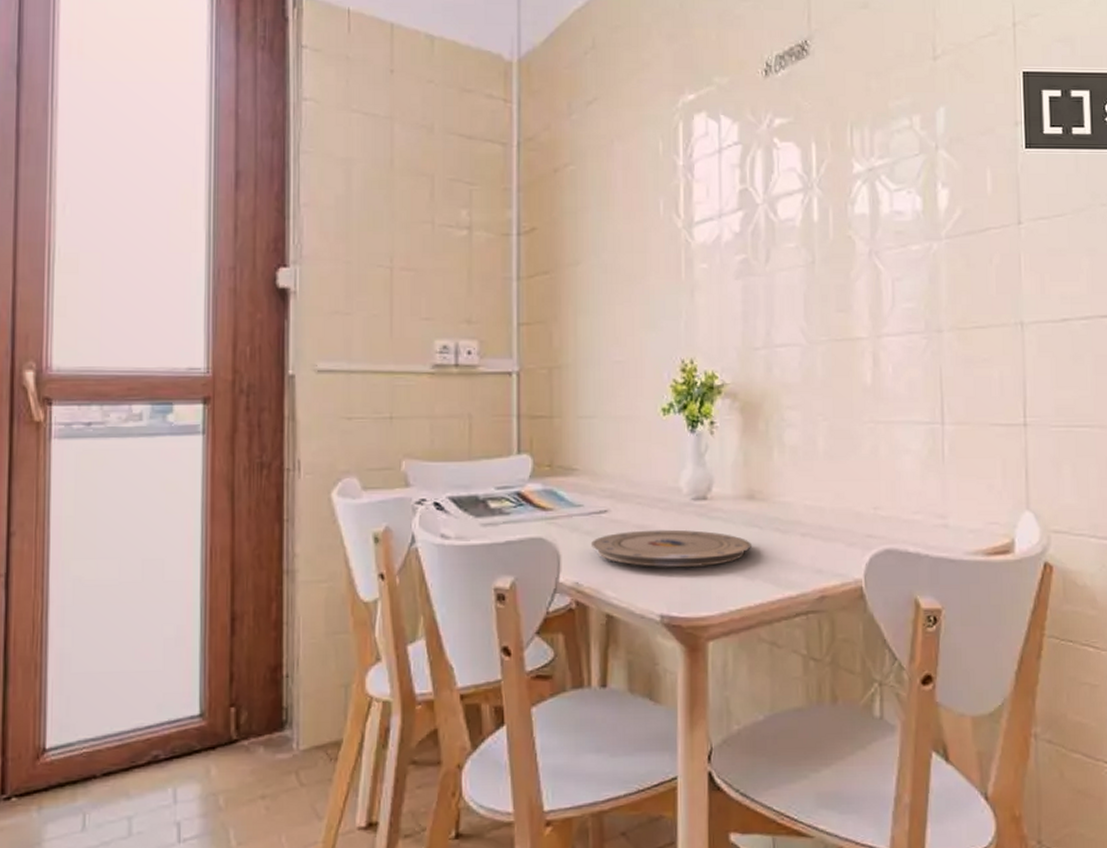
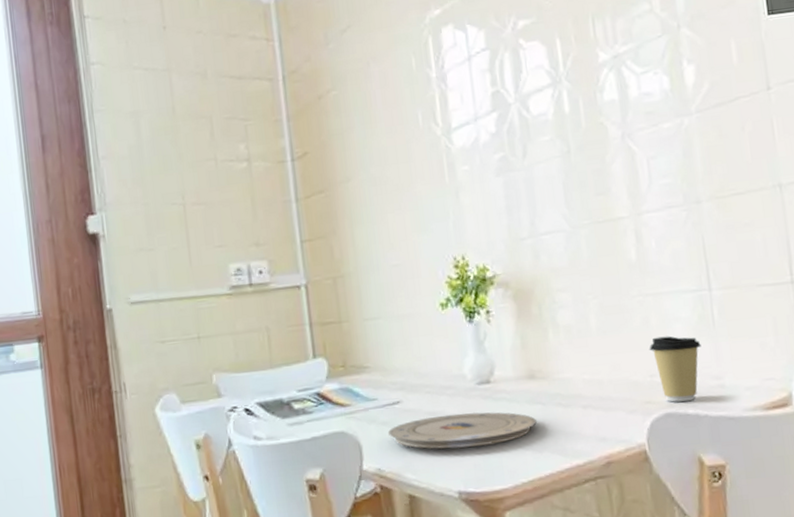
coffee cup: none [875,468,929,538] -> present [649,336,701,402]

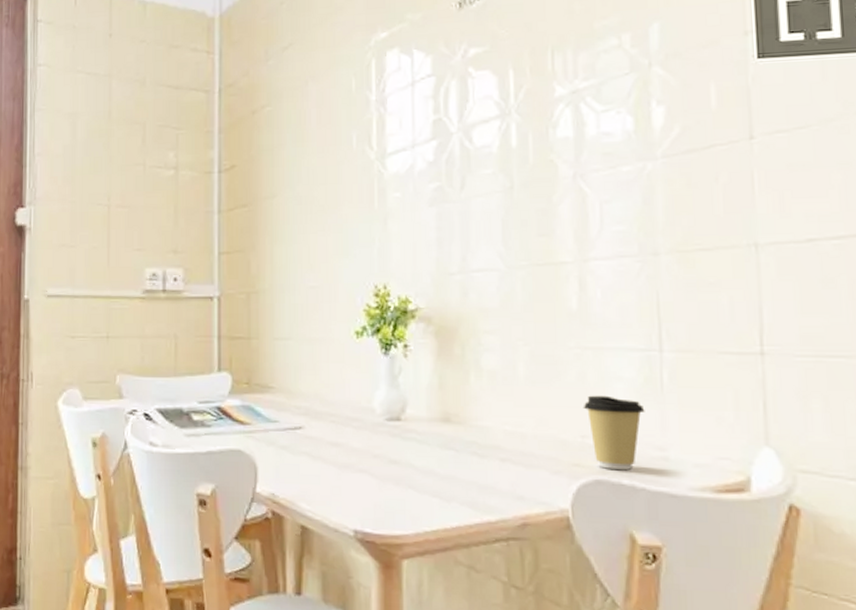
plate: present [387,412,537,449] -> none [286,447,447,486]

